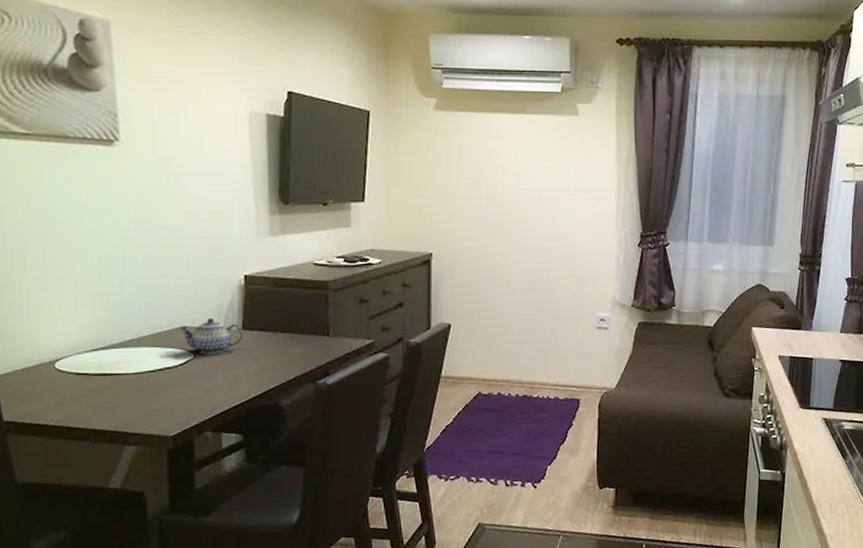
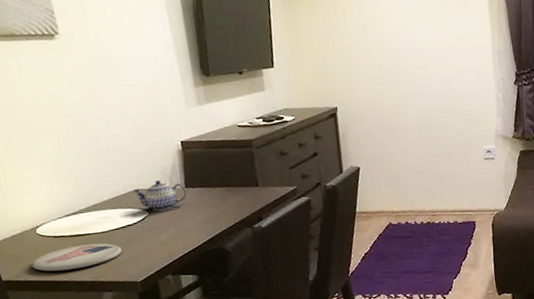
plate: none [43,386,155,416] -> present [32,243,122,272]

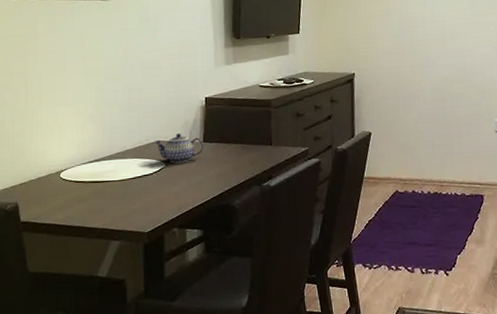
plate: present [32,243,122,272] -> none [50,191,135,217]

